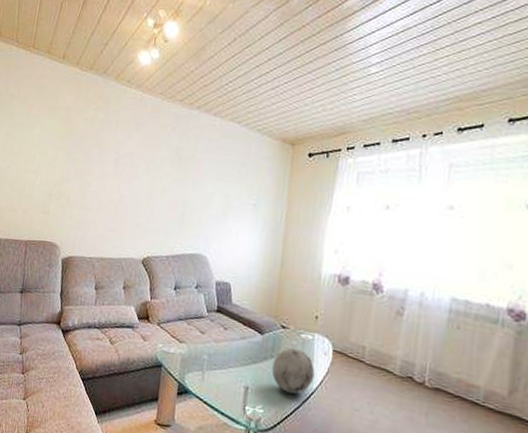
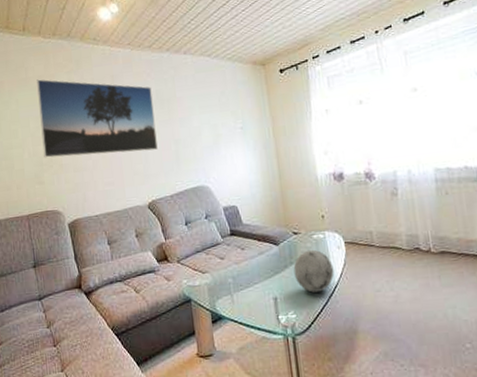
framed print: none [54,110,173,207] -> present [37,79,158,158]

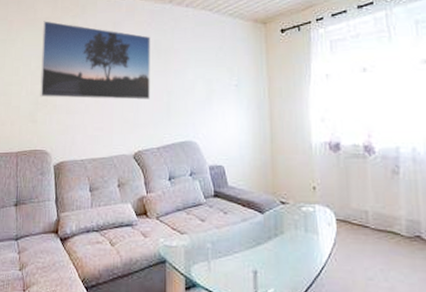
decorative orb: present [293,249,334,293] -> none [278,223,322,271]

